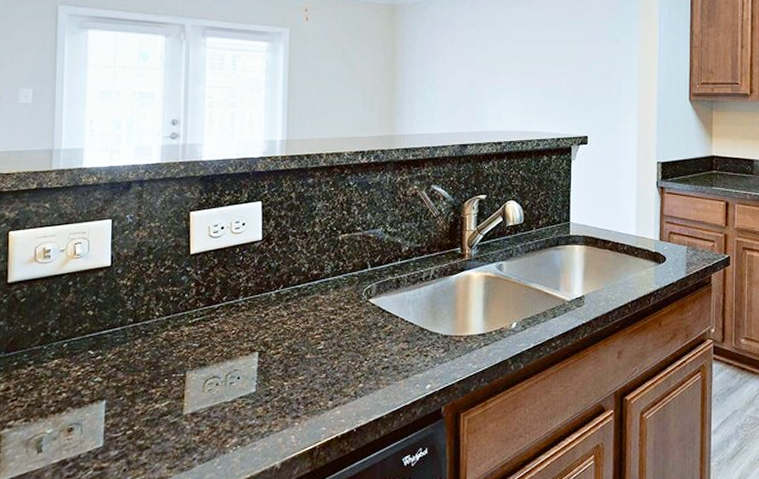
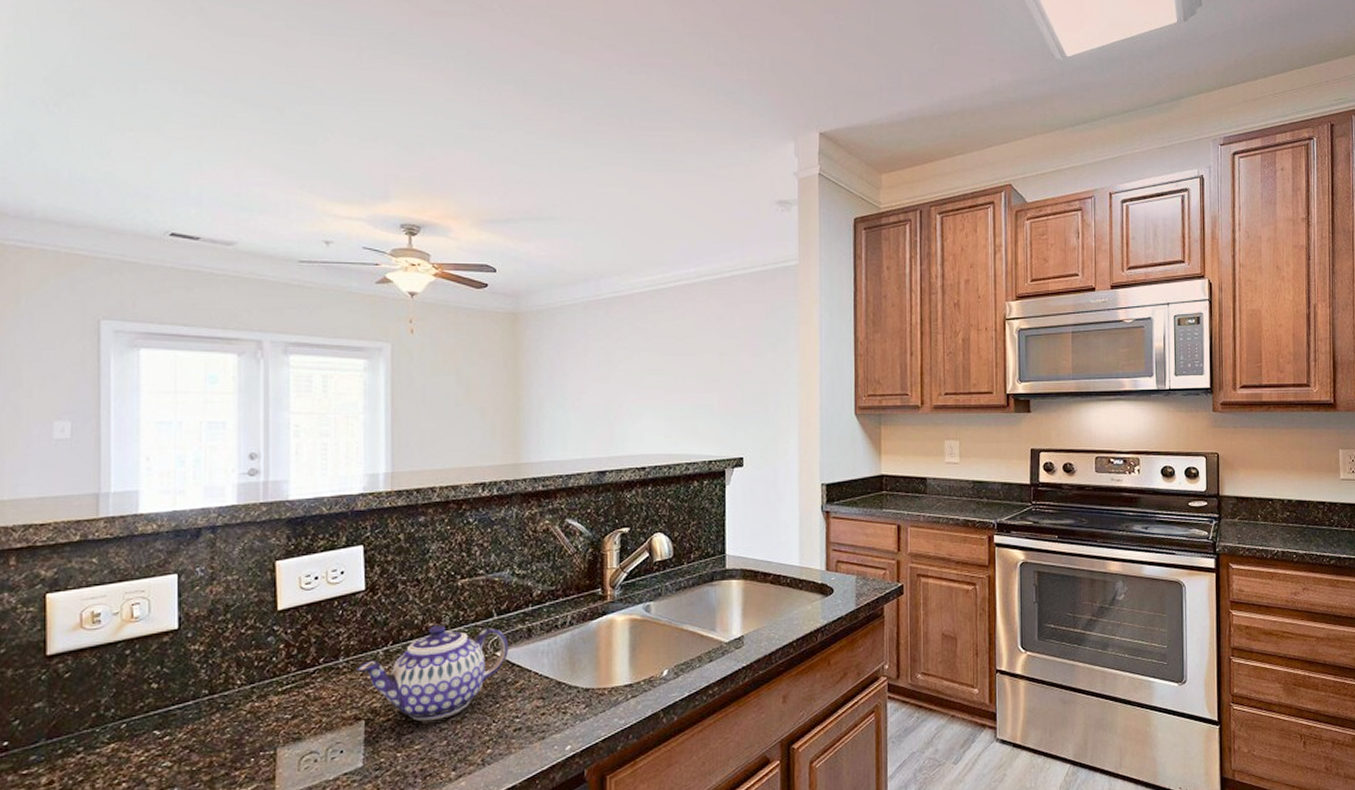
teapot: none [253,273,380,356] -> present [357,625,509,722]

